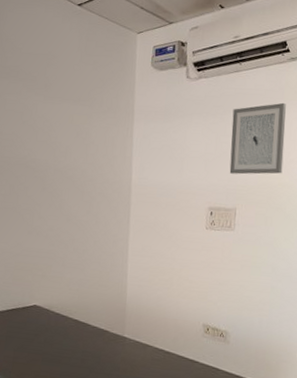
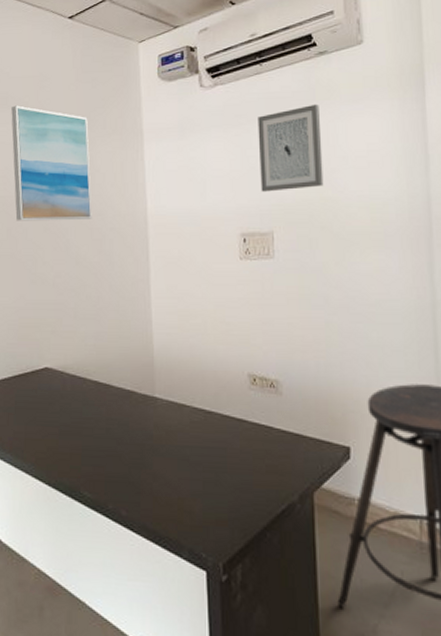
wall art: none [18,78,88,184] -> present [11,105,92,221]

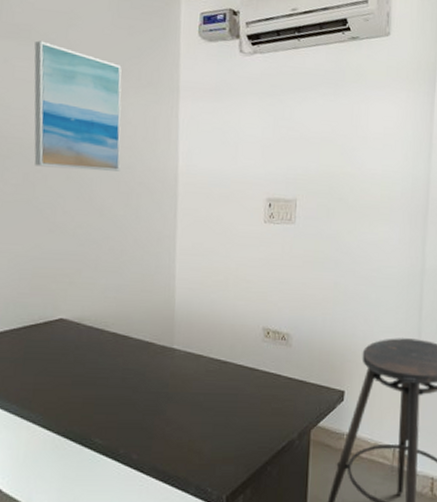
wall art: present [257,104,324,192] -> none [288,85,347,162]

